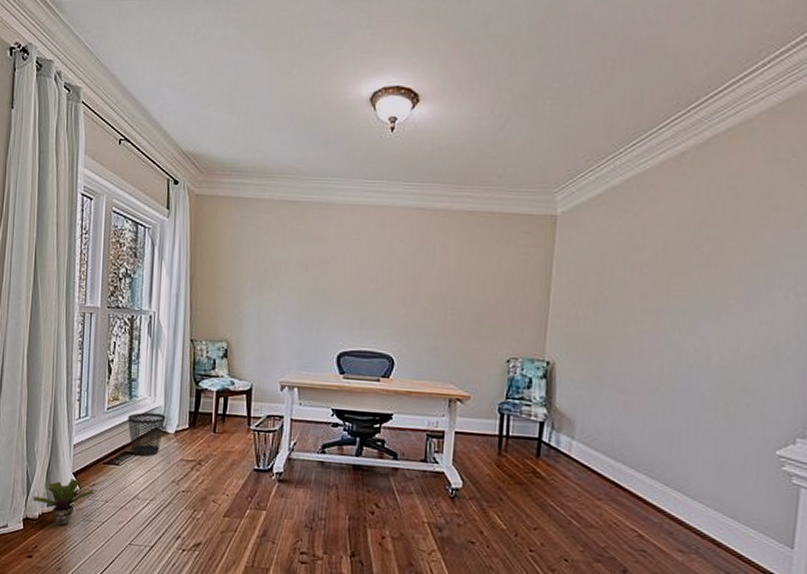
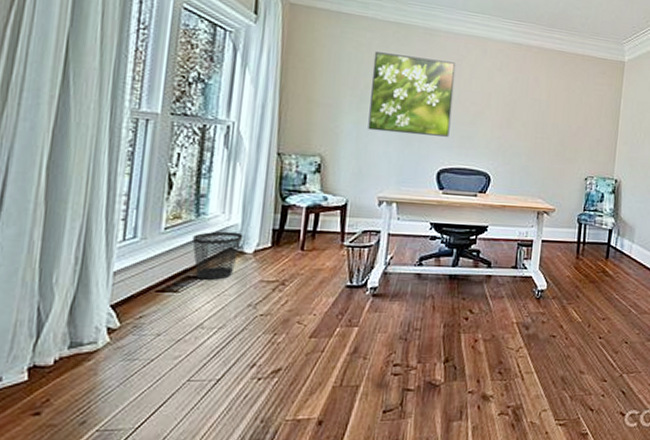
potted plant: present [33,479,94,526] -> none [46,312,141,370]
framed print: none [268,233,354,318] -> present [368,51,456,137]

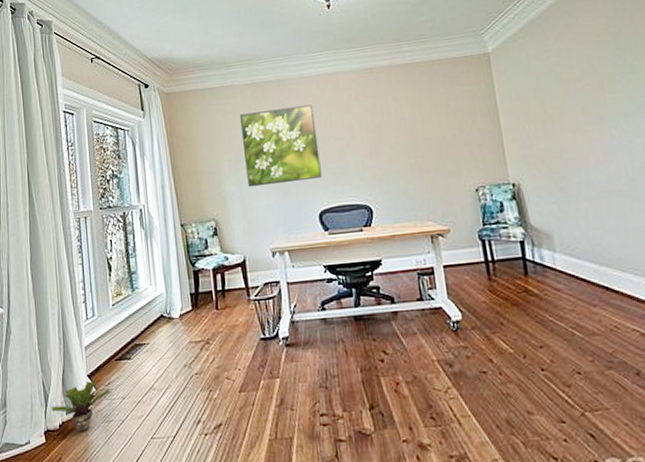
potted plant: none [46,312,141,370] -> present [51,381,110,432]
wastebasket: present [192,231,244,280] -> none [133,300,169,346]

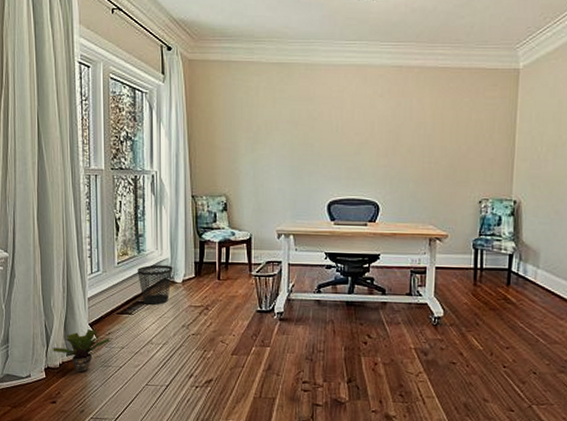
wastebasket: none [133,300,169,346] -> present [138,264,173,305]
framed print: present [239,104,322,188] -> none [262,94,338,170]

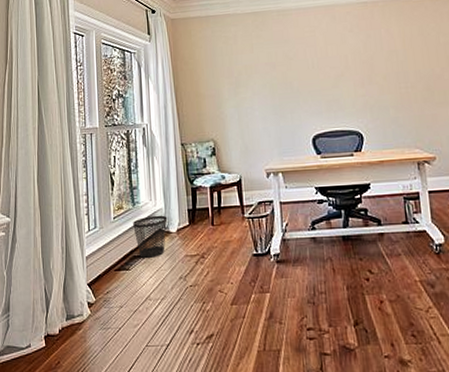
potted plant: present [53,329,110,373] -> none [52,290,108,338]

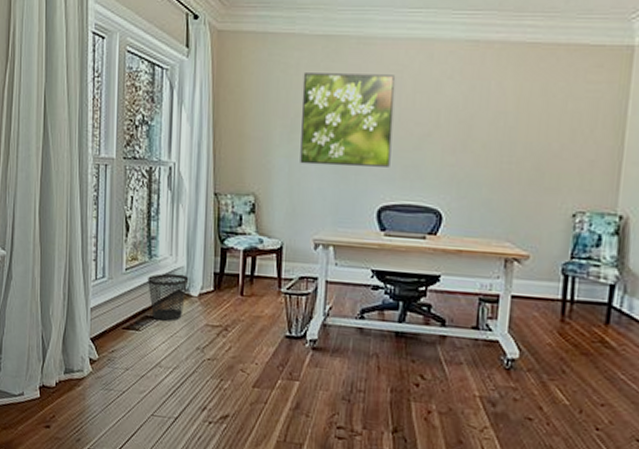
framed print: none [240,34,316,111] -> present [300,73,396,167]

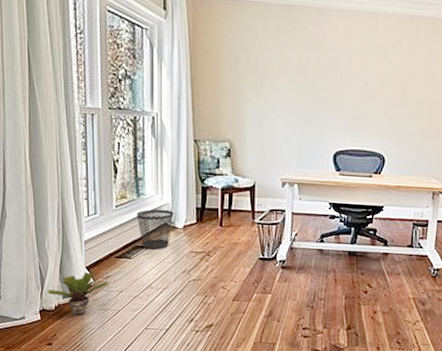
potted plant: none [49,344,113,395] -> present [48,272,108,315]
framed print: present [300,73,396,167] -> none [268,37,348,119]

